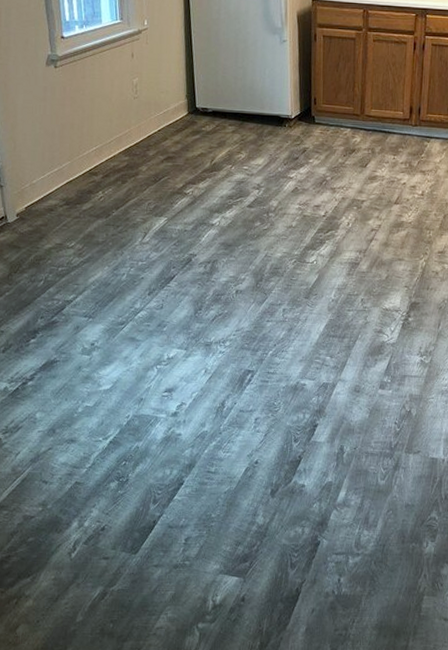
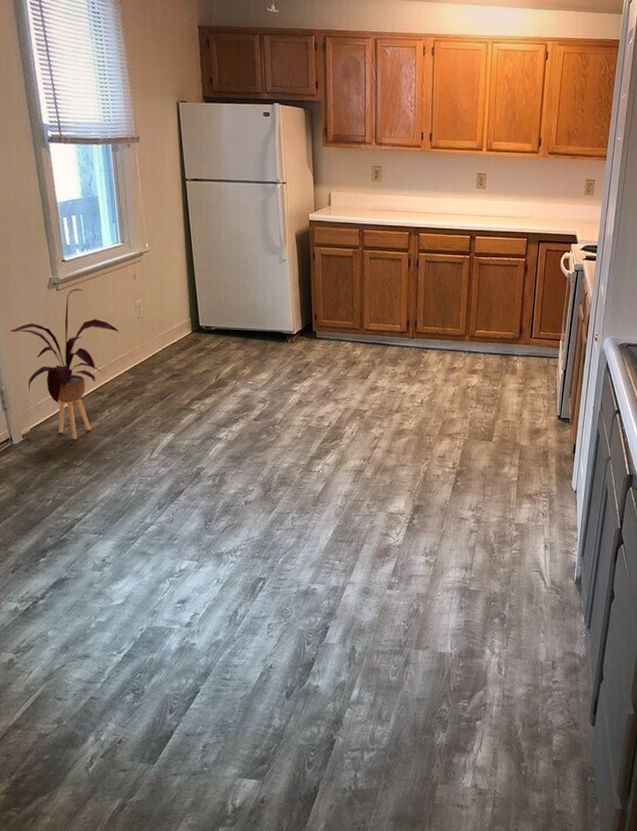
house plant: none [7,66,115,221] -> present [9,289,119,440]

